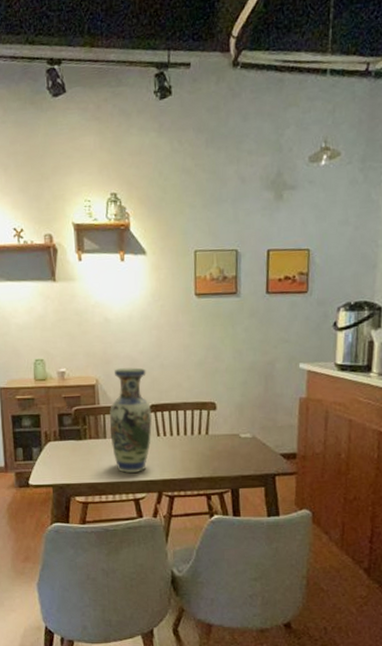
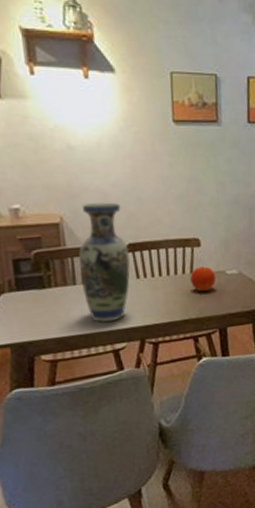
fruit: none [206,429,230,453] -> present [190,266,216,292]

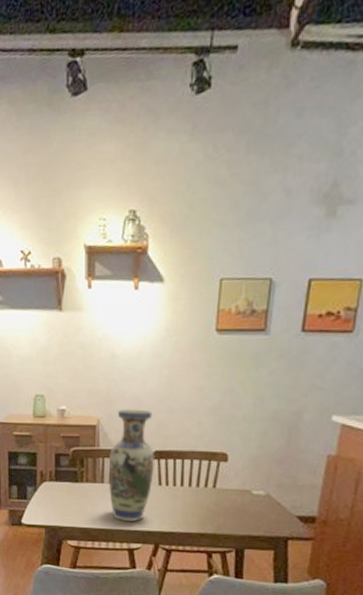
fruit: present [190,266,216,292] -> none [212,482,240,509]

